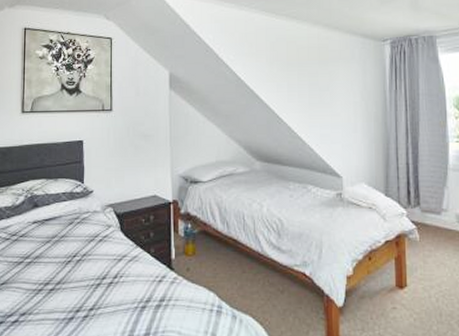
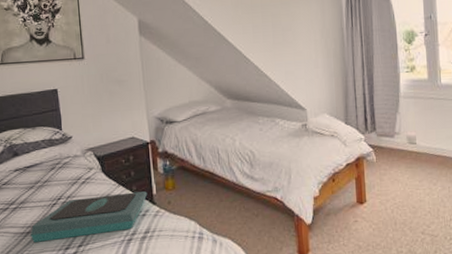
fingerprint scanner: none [42,255,166,301] -> present [30,191,148,242]

